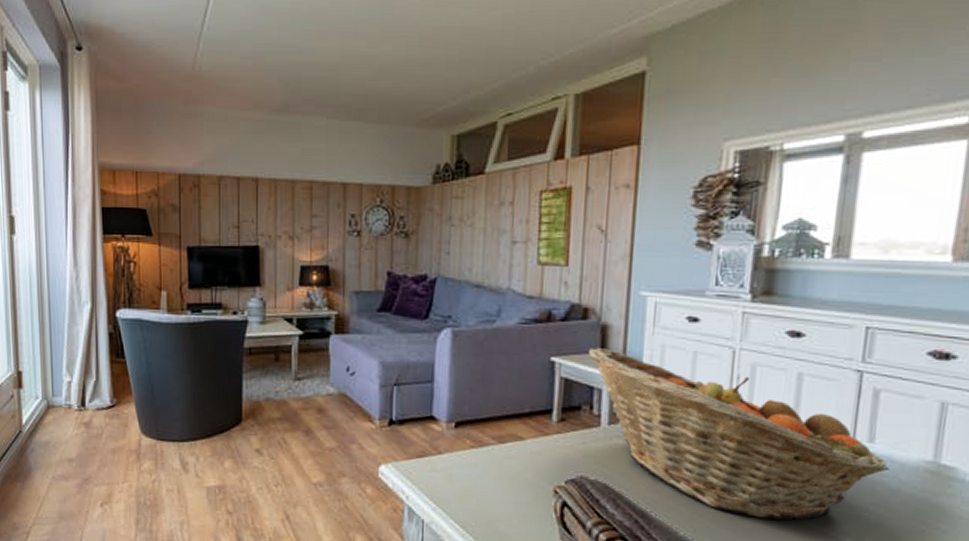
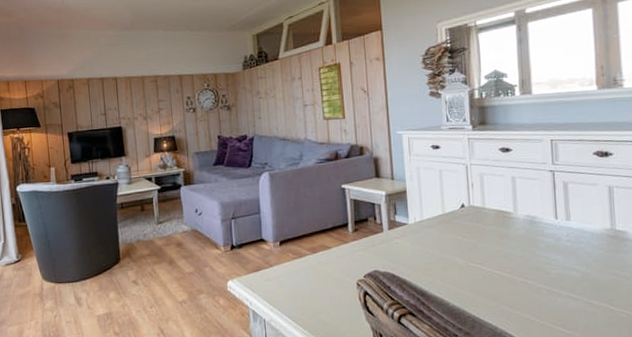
fruit basket: present [588,347,890,521] -> none [367,174,584,286]

